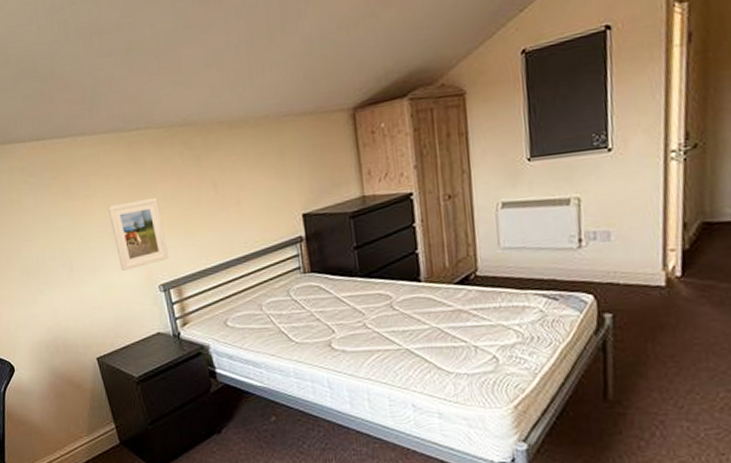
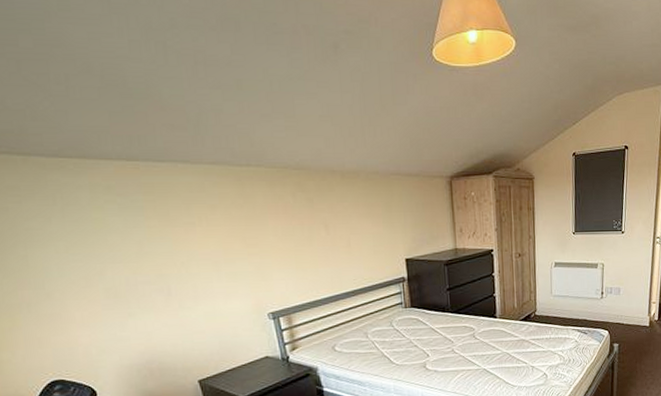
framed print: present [107,198,170,270] -> none [212,233,280,298]

